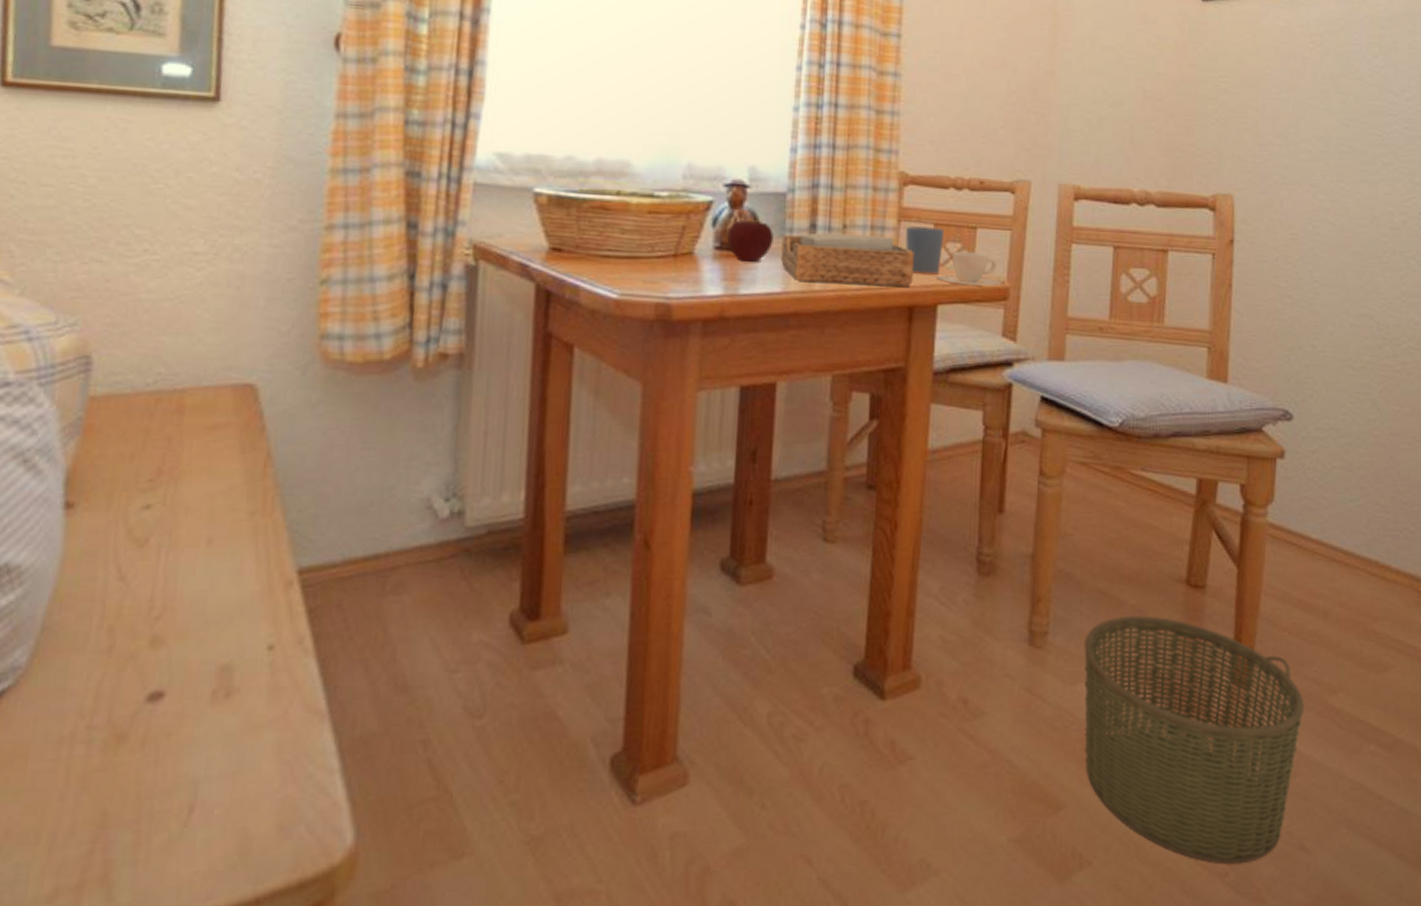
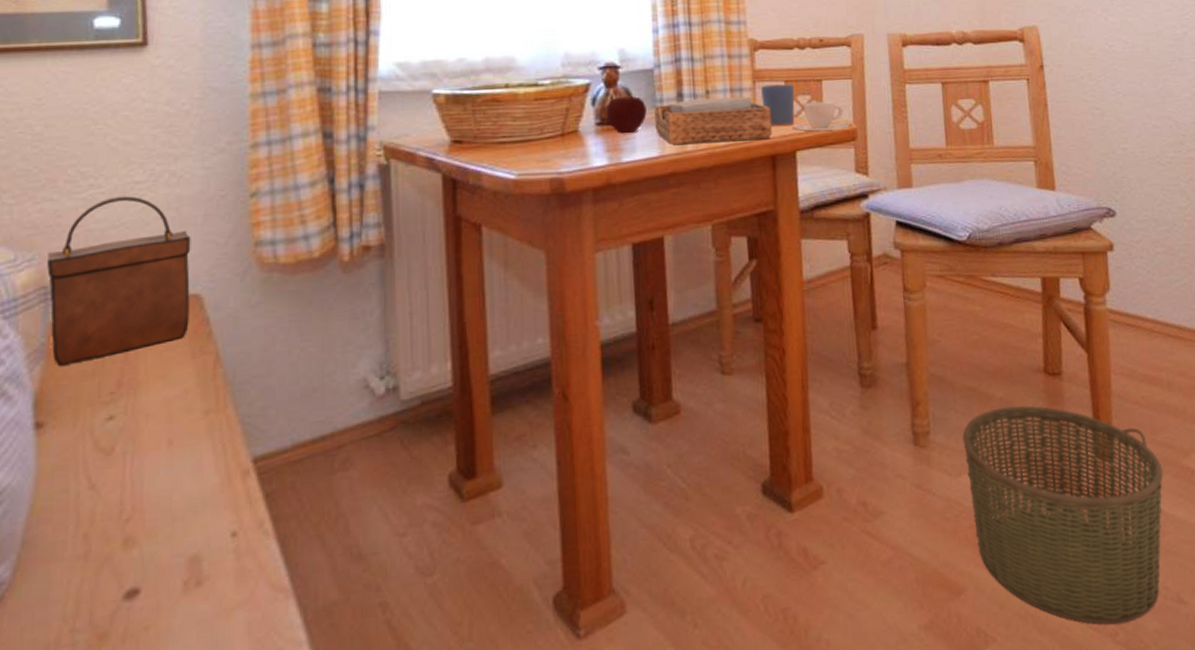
handbag: none [89,266,251,445] -> present [47,196,191,367]

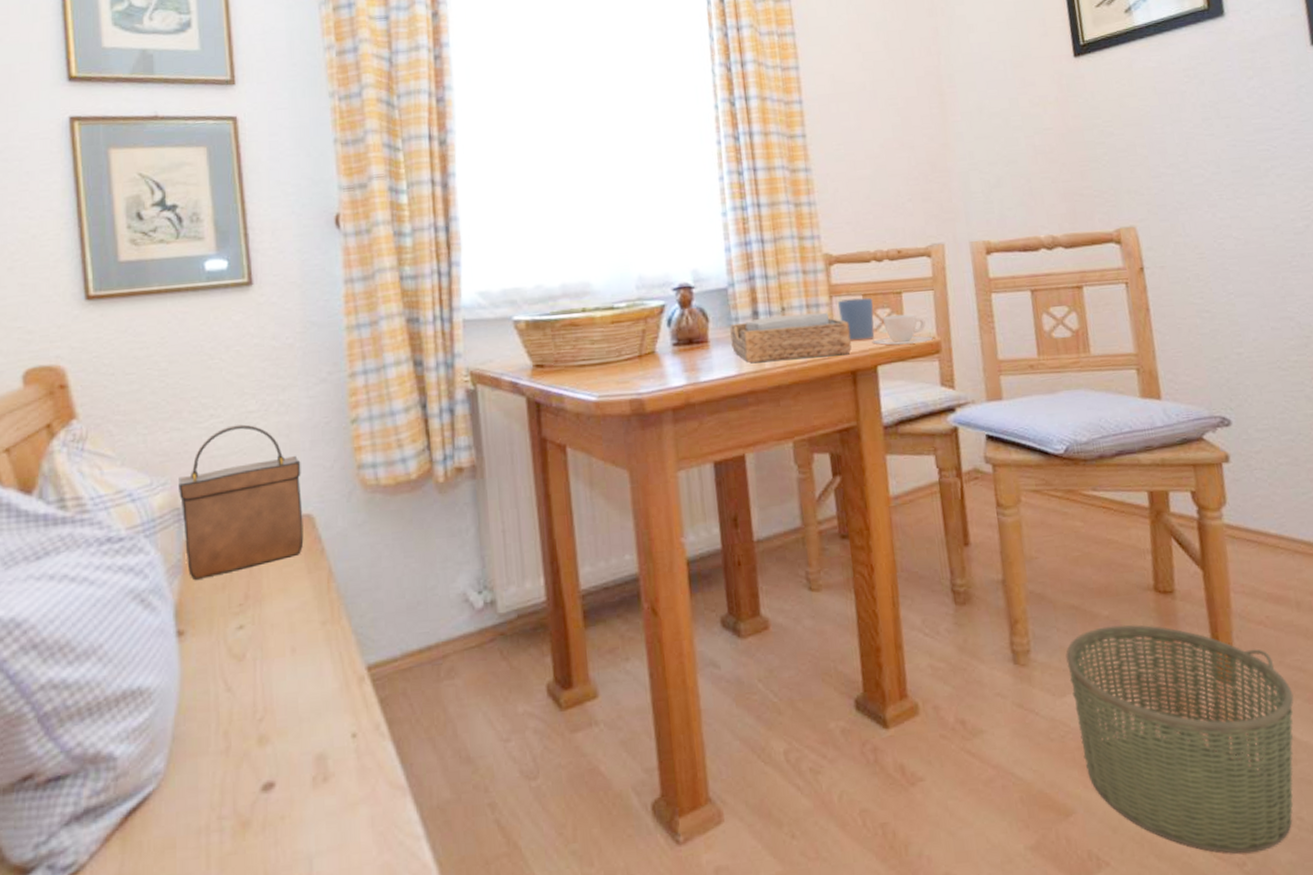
apple: present [606,92,647,133] -> none [681,311,723,353]

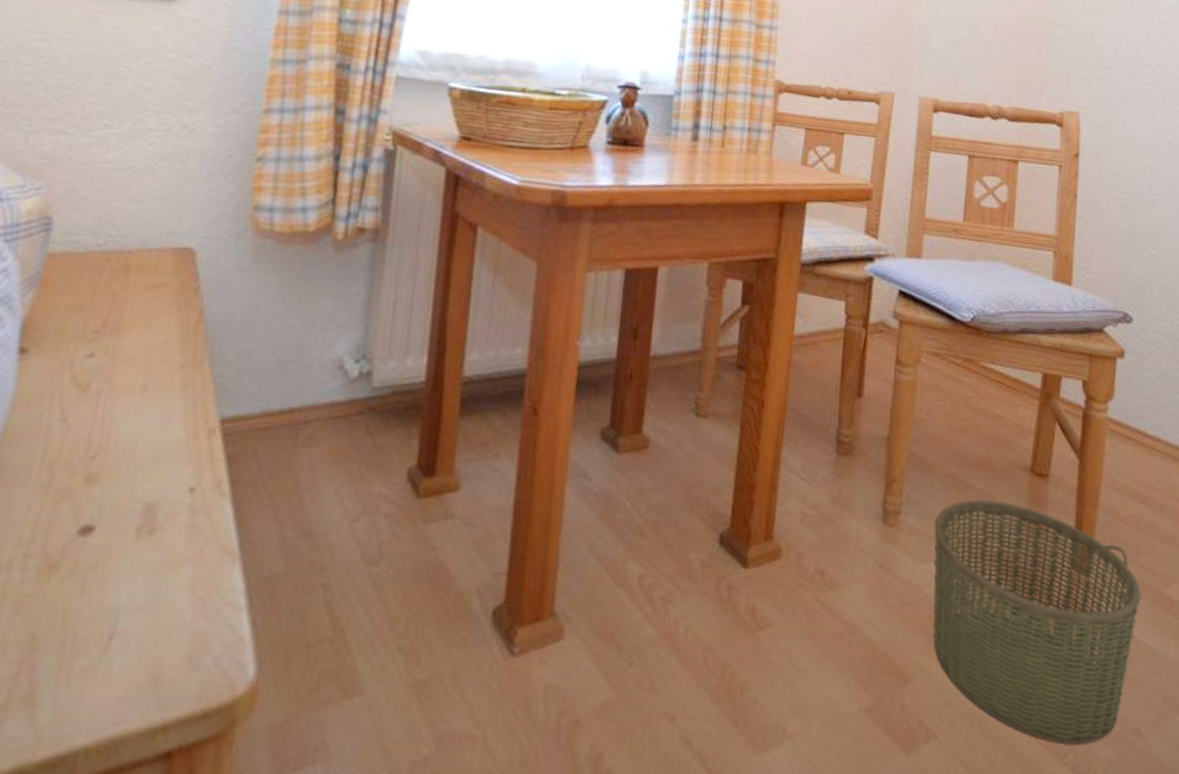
handbag: present [178,424,304,581] -> none [45,140,193,298]
napkin holder: present [730,312,852,363] -> none [666,132,787,185]
mug: present [838,297,875,342] -> none [779,129,815,176]
cup: present [872,314,934,345] -> none [806,154,867,188]

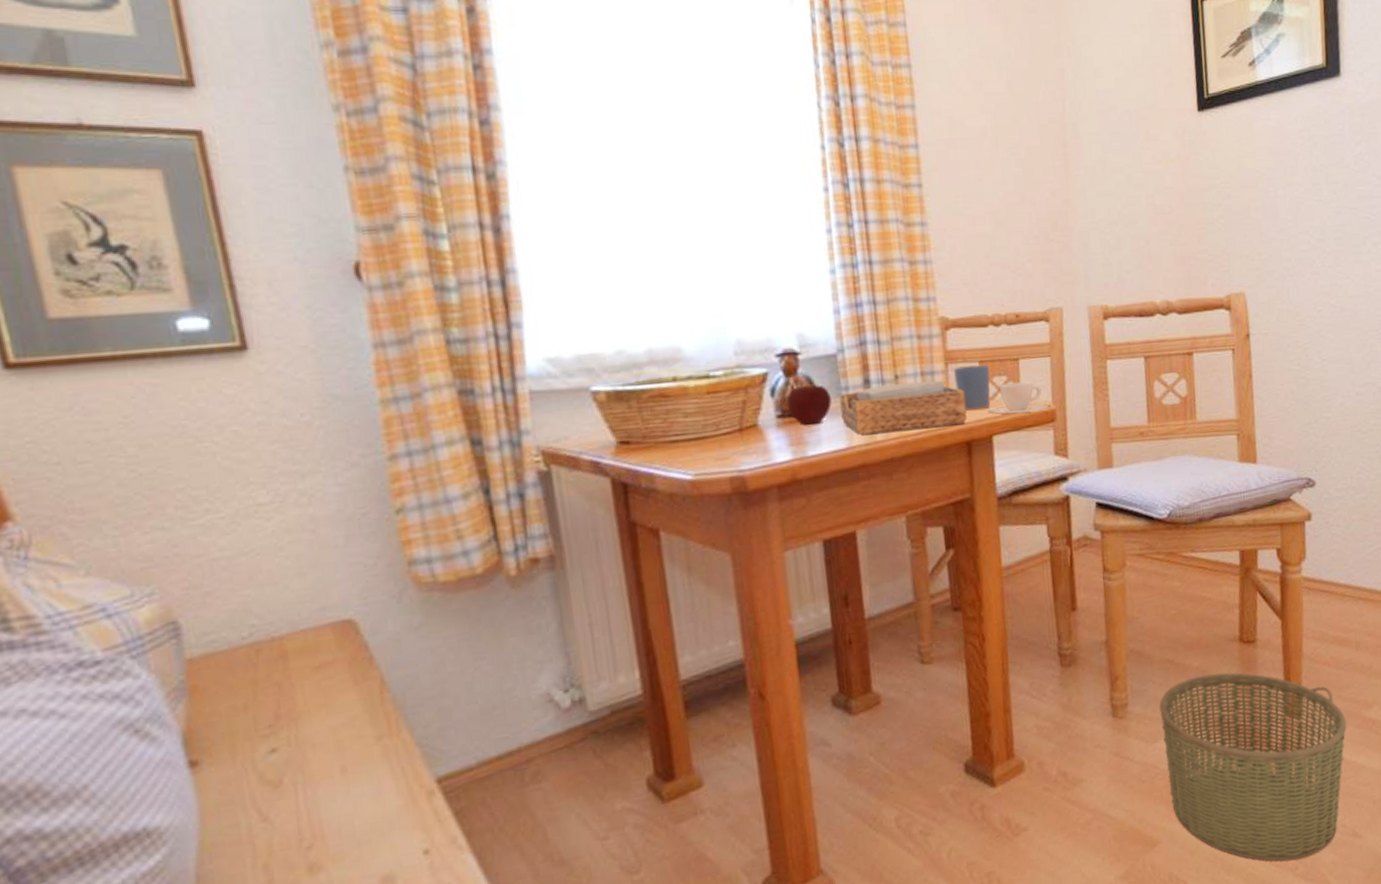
apple: none [618,114,661,157] -> present [786,380,832,425]
napkin holder: none [666,132,787,185] -> present [839,380,967,435]
mug: none [779,129,815,176] -> present [954,364,991,412]
cup: none [806,154,867,188] -> present [988,381,1050,414]

